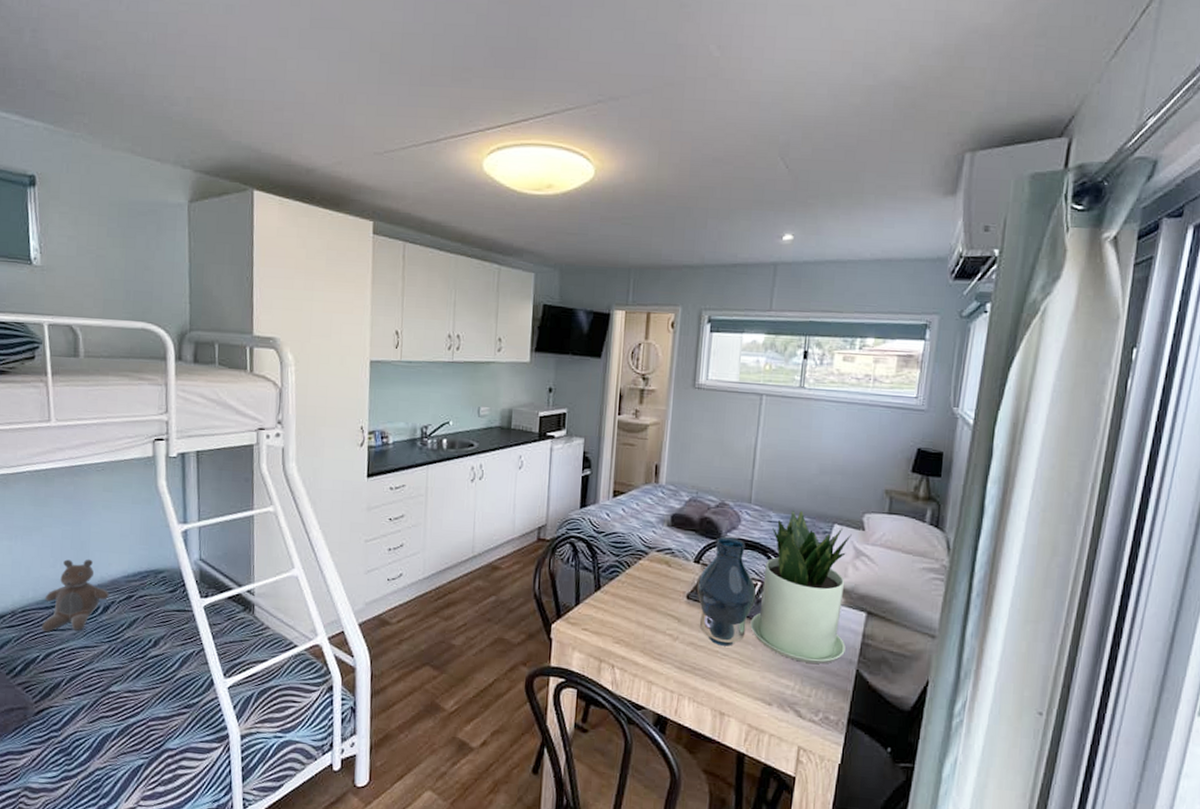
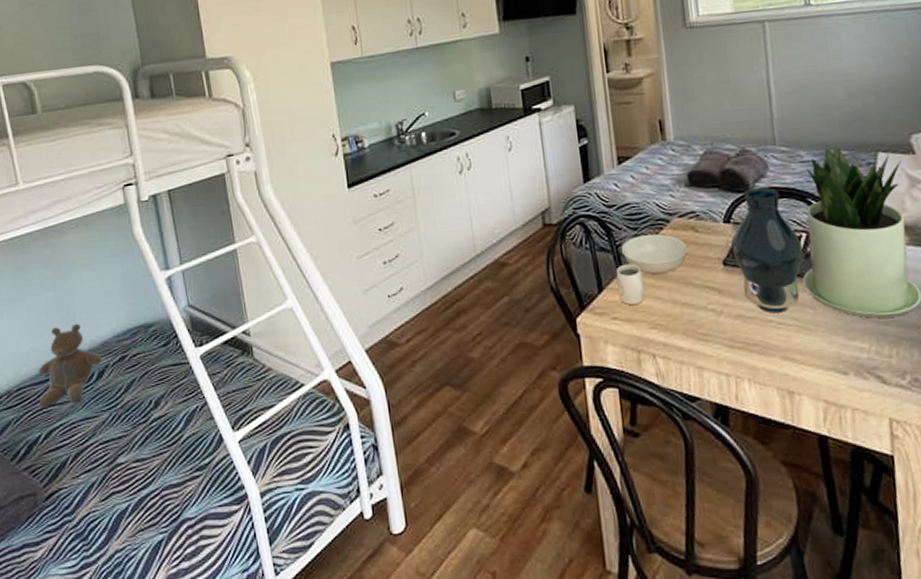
mug: none [592,584,616,621] -> present [615,263,645,306]
bowl: none [601,561,660,599] -> present [621,233,688,276]

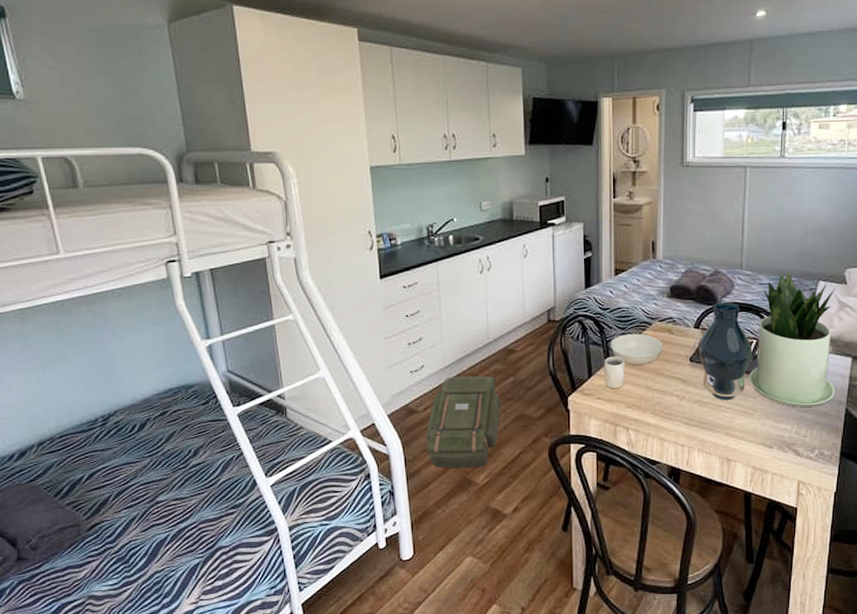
stuffed animal: present [38,323,102,409] -> none [80,381,144,454]
backpack: none [411,296,496,414] -> present [426,375,500,469]

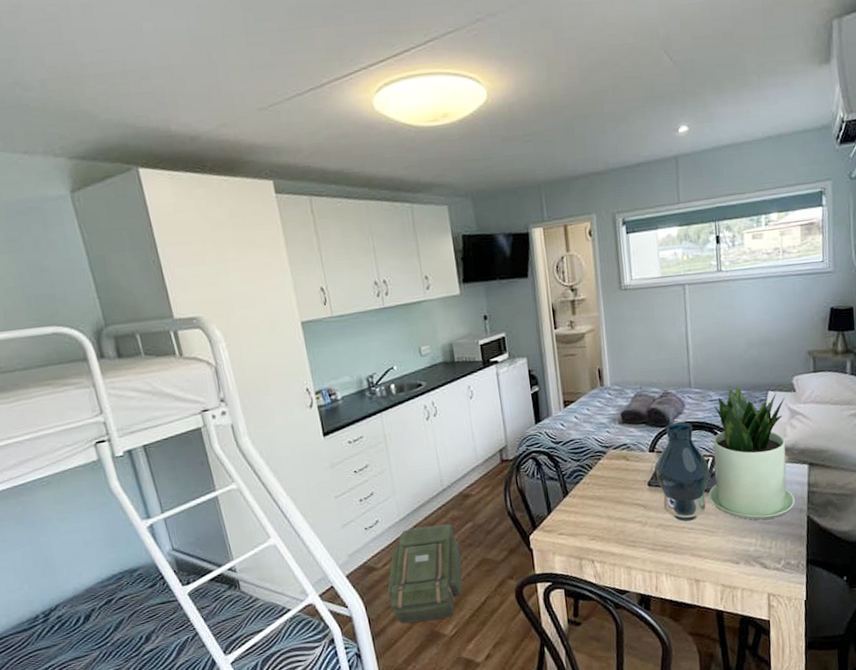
mug: present [604,356,625,389] -> none [562,489,585,523]
bowl: present [610,333,664,366] -> none [566,463,621,498]

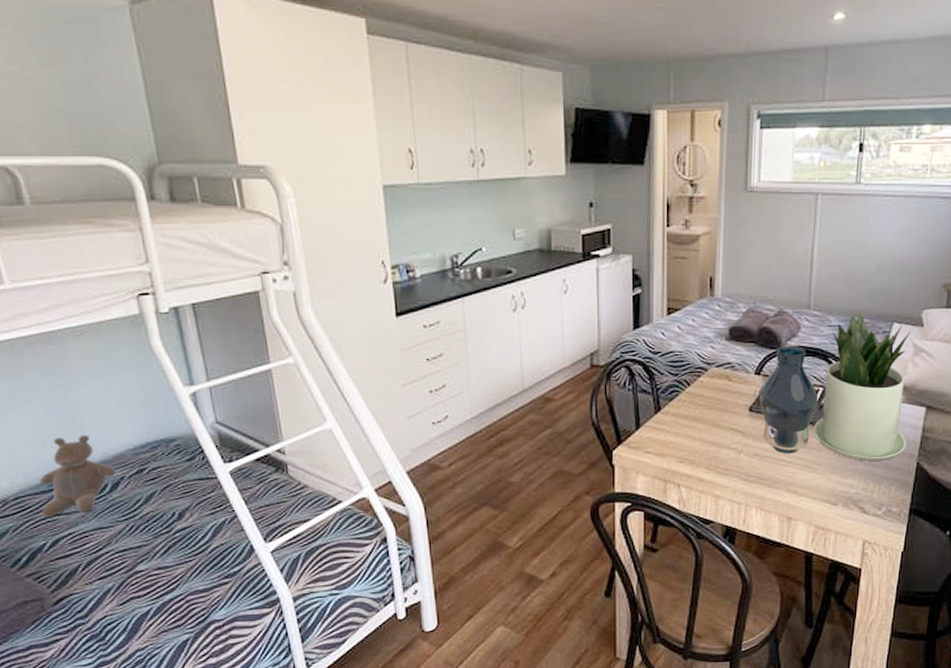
stuffed animal: none [20,573,88,654] -> present [39,434,116,518]
backpack: present [388,523,462,624] -> none [451,427,536,531]

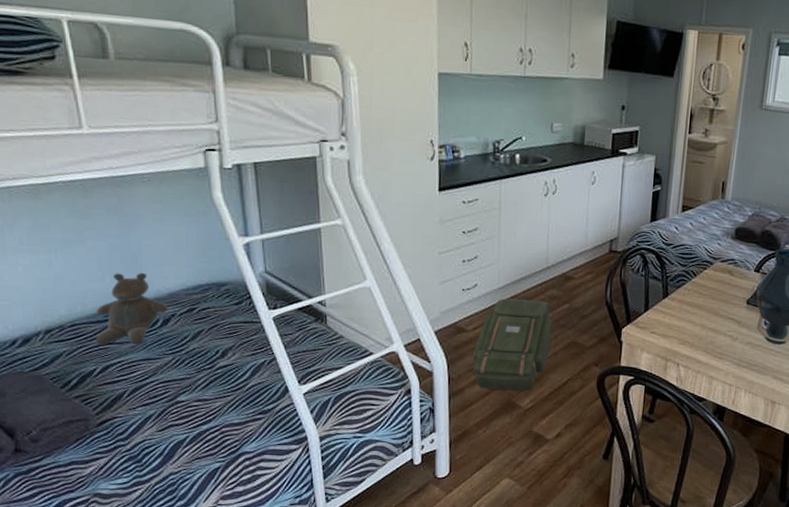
backpack: none [451,427,536,531] -> present [473,298,553,391]

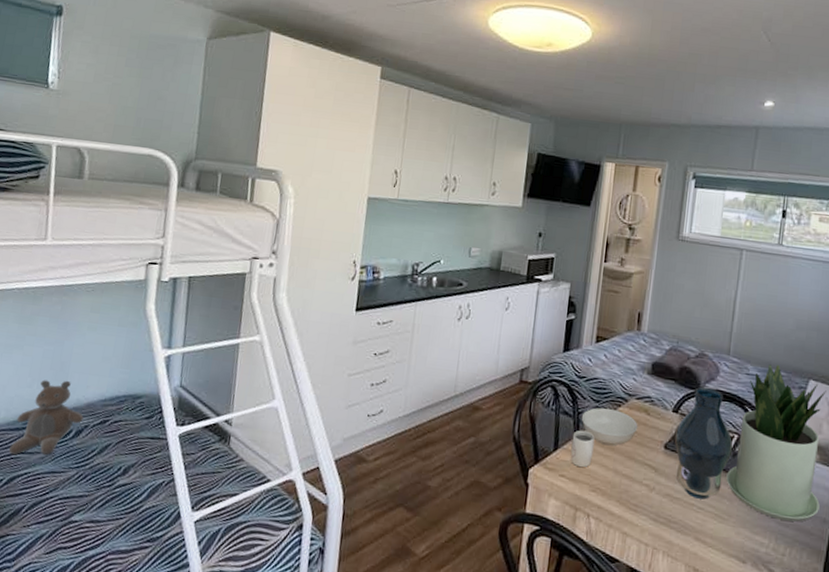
backpack: present [473,298,553,391] -> none [369,427,457,536]
mug: none [660,292,683,325] -> present [570,430,595,468]
bowl: none [669,271,723,305] -> present [581,407,638,446]

